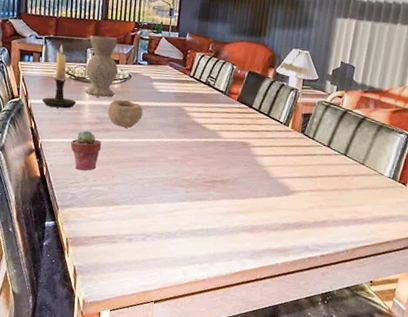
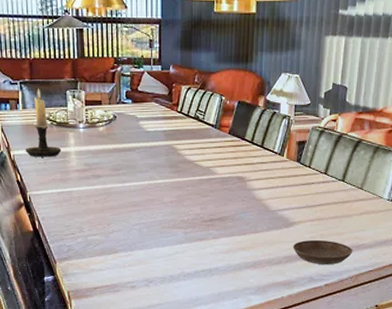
potted succulent: present [71,130,102,171] -> none [61,179,93,221]
vase: present [84,35,119,97] -> none [67,76,102,142]
bowl: present [107,99,143,128] -> none [95,142,132,172]
saucer: none [291,209,351,236] -> present [293,239,353,264]

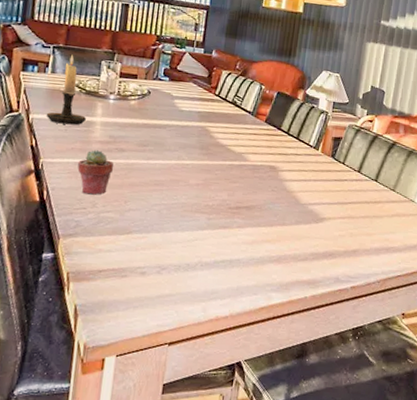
potted succulent: none [61,179,93,221] -> present [77,150,114,195]
saucer: present [293,239,353,264] -> none [321,238,382,266]

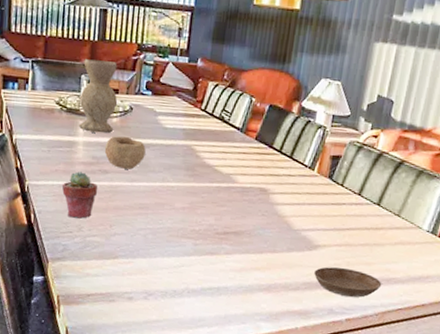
candle holder: present [46,55,86,125] -> none [28,69,68,146]
vase: none [96,47,137,114] -> present [78,59,118,133]
bowl: none [122,117,162,148] -> present [104,136,146,170]
saucer: none [321,238,382,266] -> present [314,267,382,298]

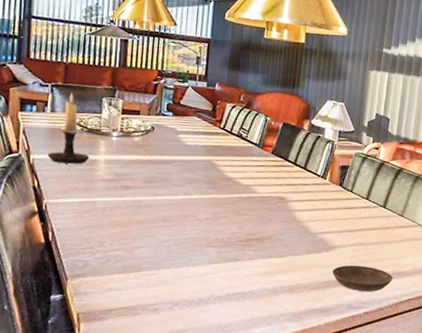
candle holder: none [28,69,68,146] -> present [47,93,89,164]
potted succulent: present [62,172,98,219] -> none [83,188,121,234]
vase: present [78,59,118,133] -> none [99,83,139,151]
bowl: present [104,136,146,170] -> none [126,153,168,184]

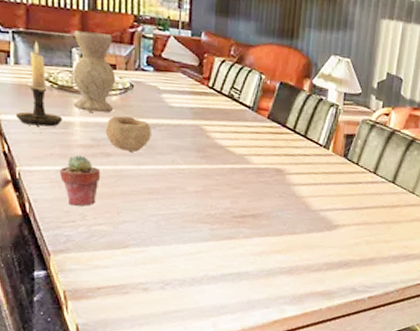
potted succulent: none [83,188,121,234] -> present [60,155,101,206]
vase: none [99,83,139,151] -> present [73,30,116,113]
bowl: none [126,153,168,184] -> present [105,115,151,152]
saucer: present [332,265,393,292] -> none [335,246,401,275]

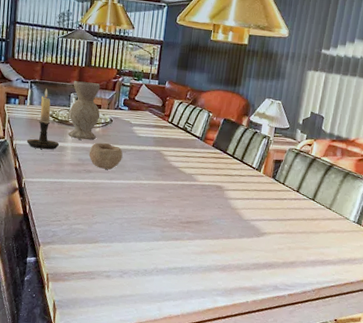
potted succulent: present [60,155,101,206] -> none [53,171,83,210]

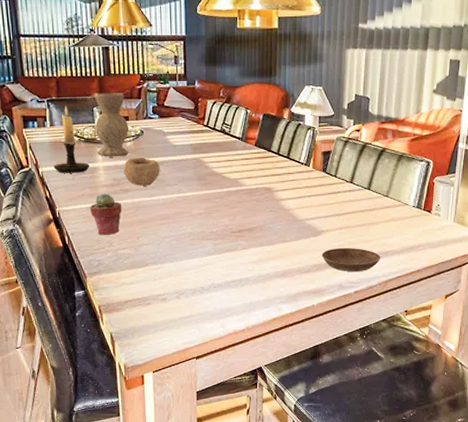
potted succulent: none [53,171,83,210] -> present [90,193,122,235]
saucer: none [261,250,318,276] -> present [322,247,381,272]

